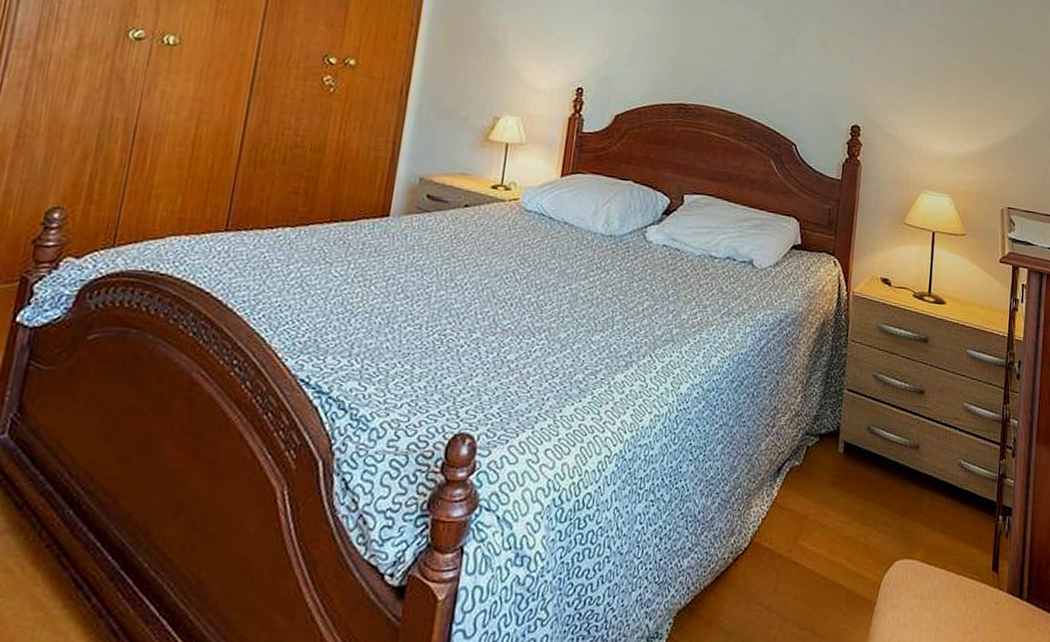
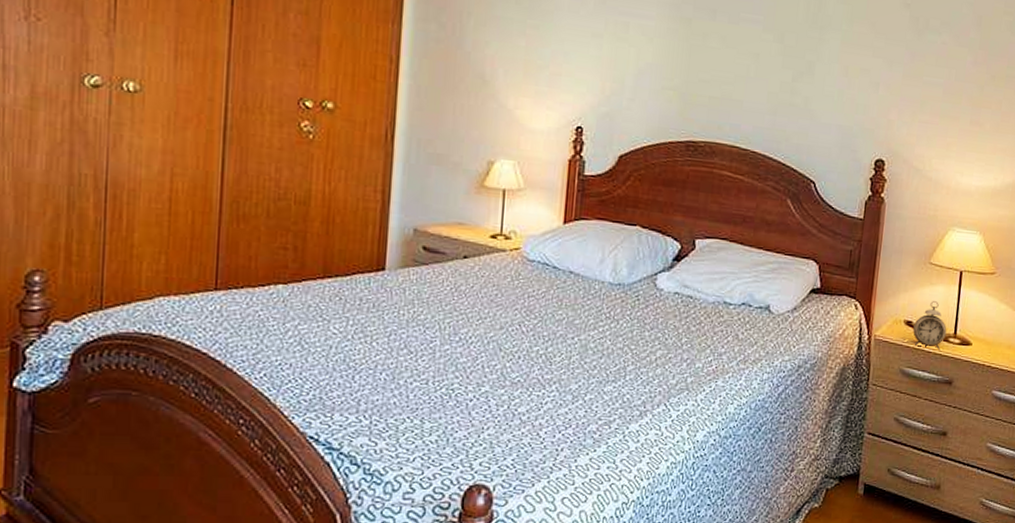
alarm clock: none [889,260,922,309] -> present [913,301,947,351]

